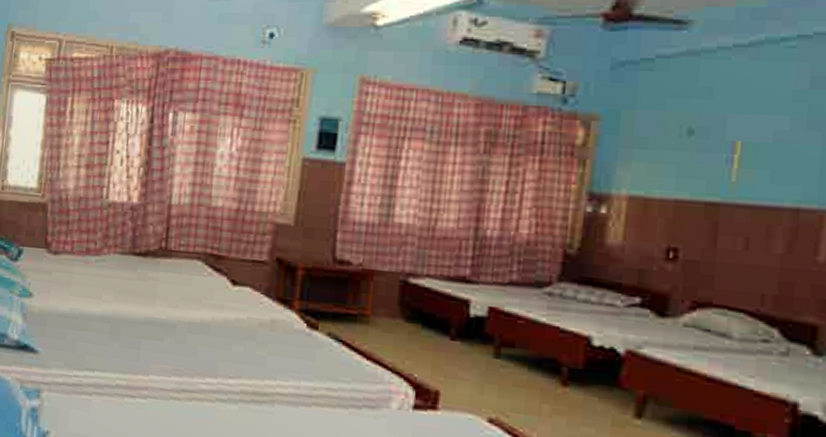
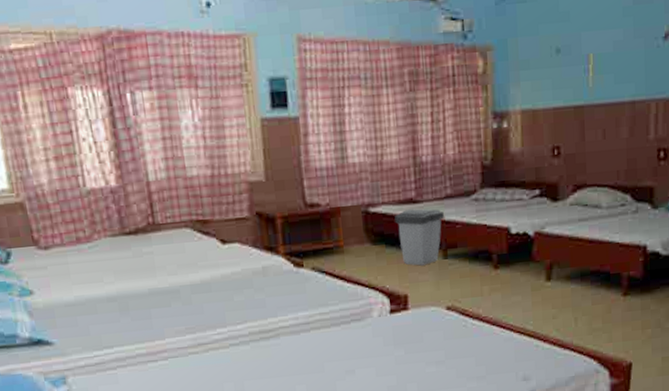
trash can: none [439,288,505,361] -> present [394,208,445,266]

